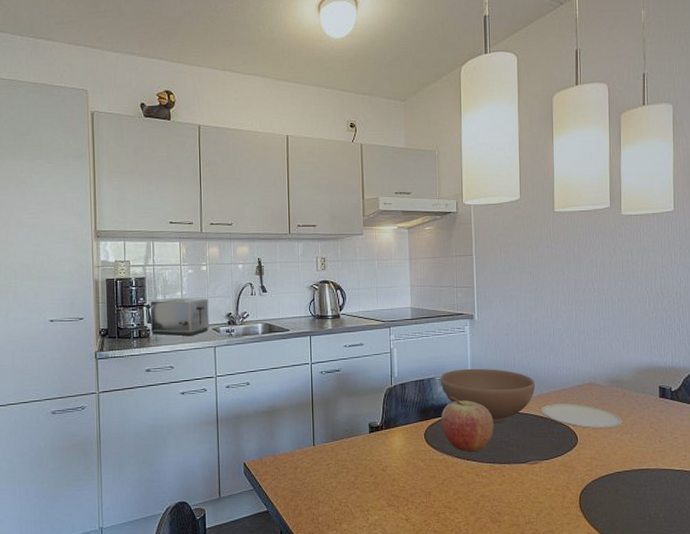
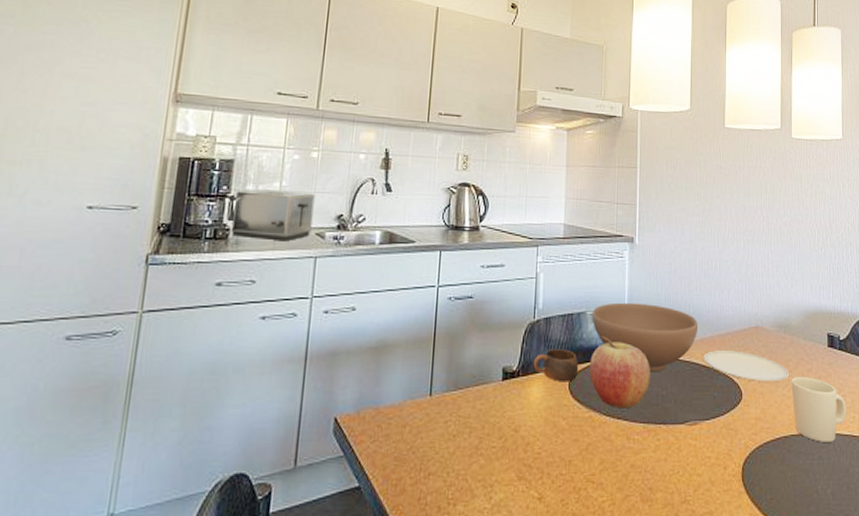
cup: none [393,407,432,432] -> present [533,349,579,381]
mug: none [624,423,679,476] -> present [791,377,847,442]

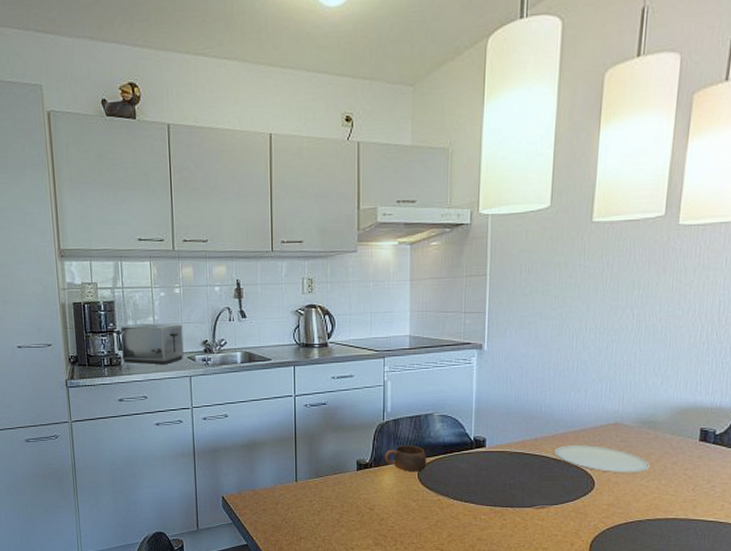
fruit: present [590,336,650,409] -> none [438,434,498,494]
bowl: present [592,302,699,373] -> none [439,404,551,465]
mug: present [791,377,847,442] -> none [651,469,716,527]

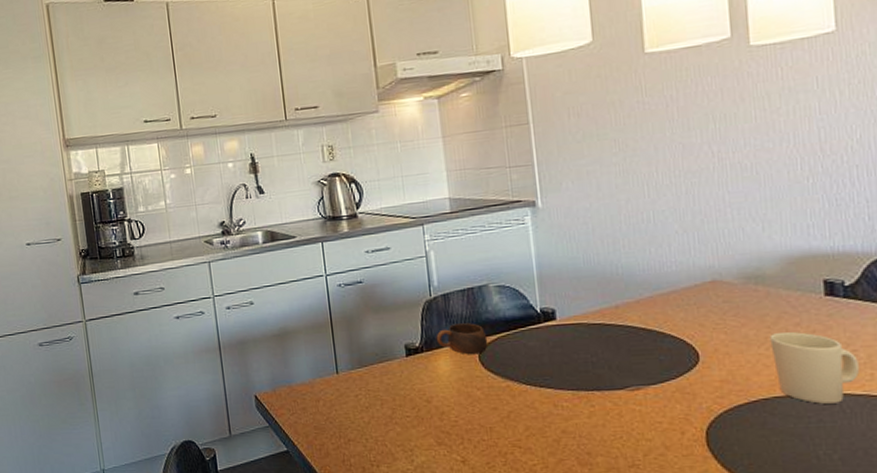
toaster: present [121,323,184,365] -> none [131,206,201,253]
plate: present [554,445,651,473] -> none [641,309,767,342]
mug: none [651,469,716,527] -> present [769,332,860,404]

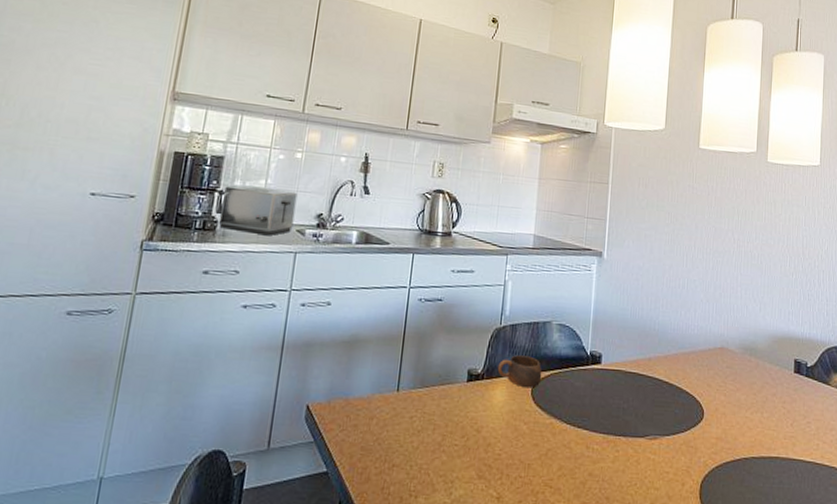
toaster: none [131,206,201,253] -> present [219,185,298,236]
mug: present [769,332,860,404] -> none [754,400,811,468]

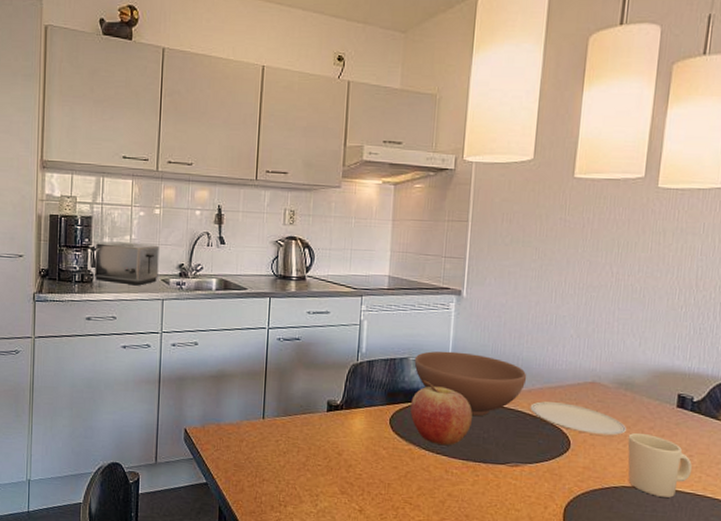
cup: present [497,355,542,387] -> none [355,388,400,417]
fruit: none [552,346,613,418] -> present [410,380,473,446]
bowl: none [557,314,663,385] -> present [414,351,527,417]
plate: none [666,368,754,404] -> present [530,401,627,436]
mug: none [754,400,811,468] -> present [627,433,693,498]

